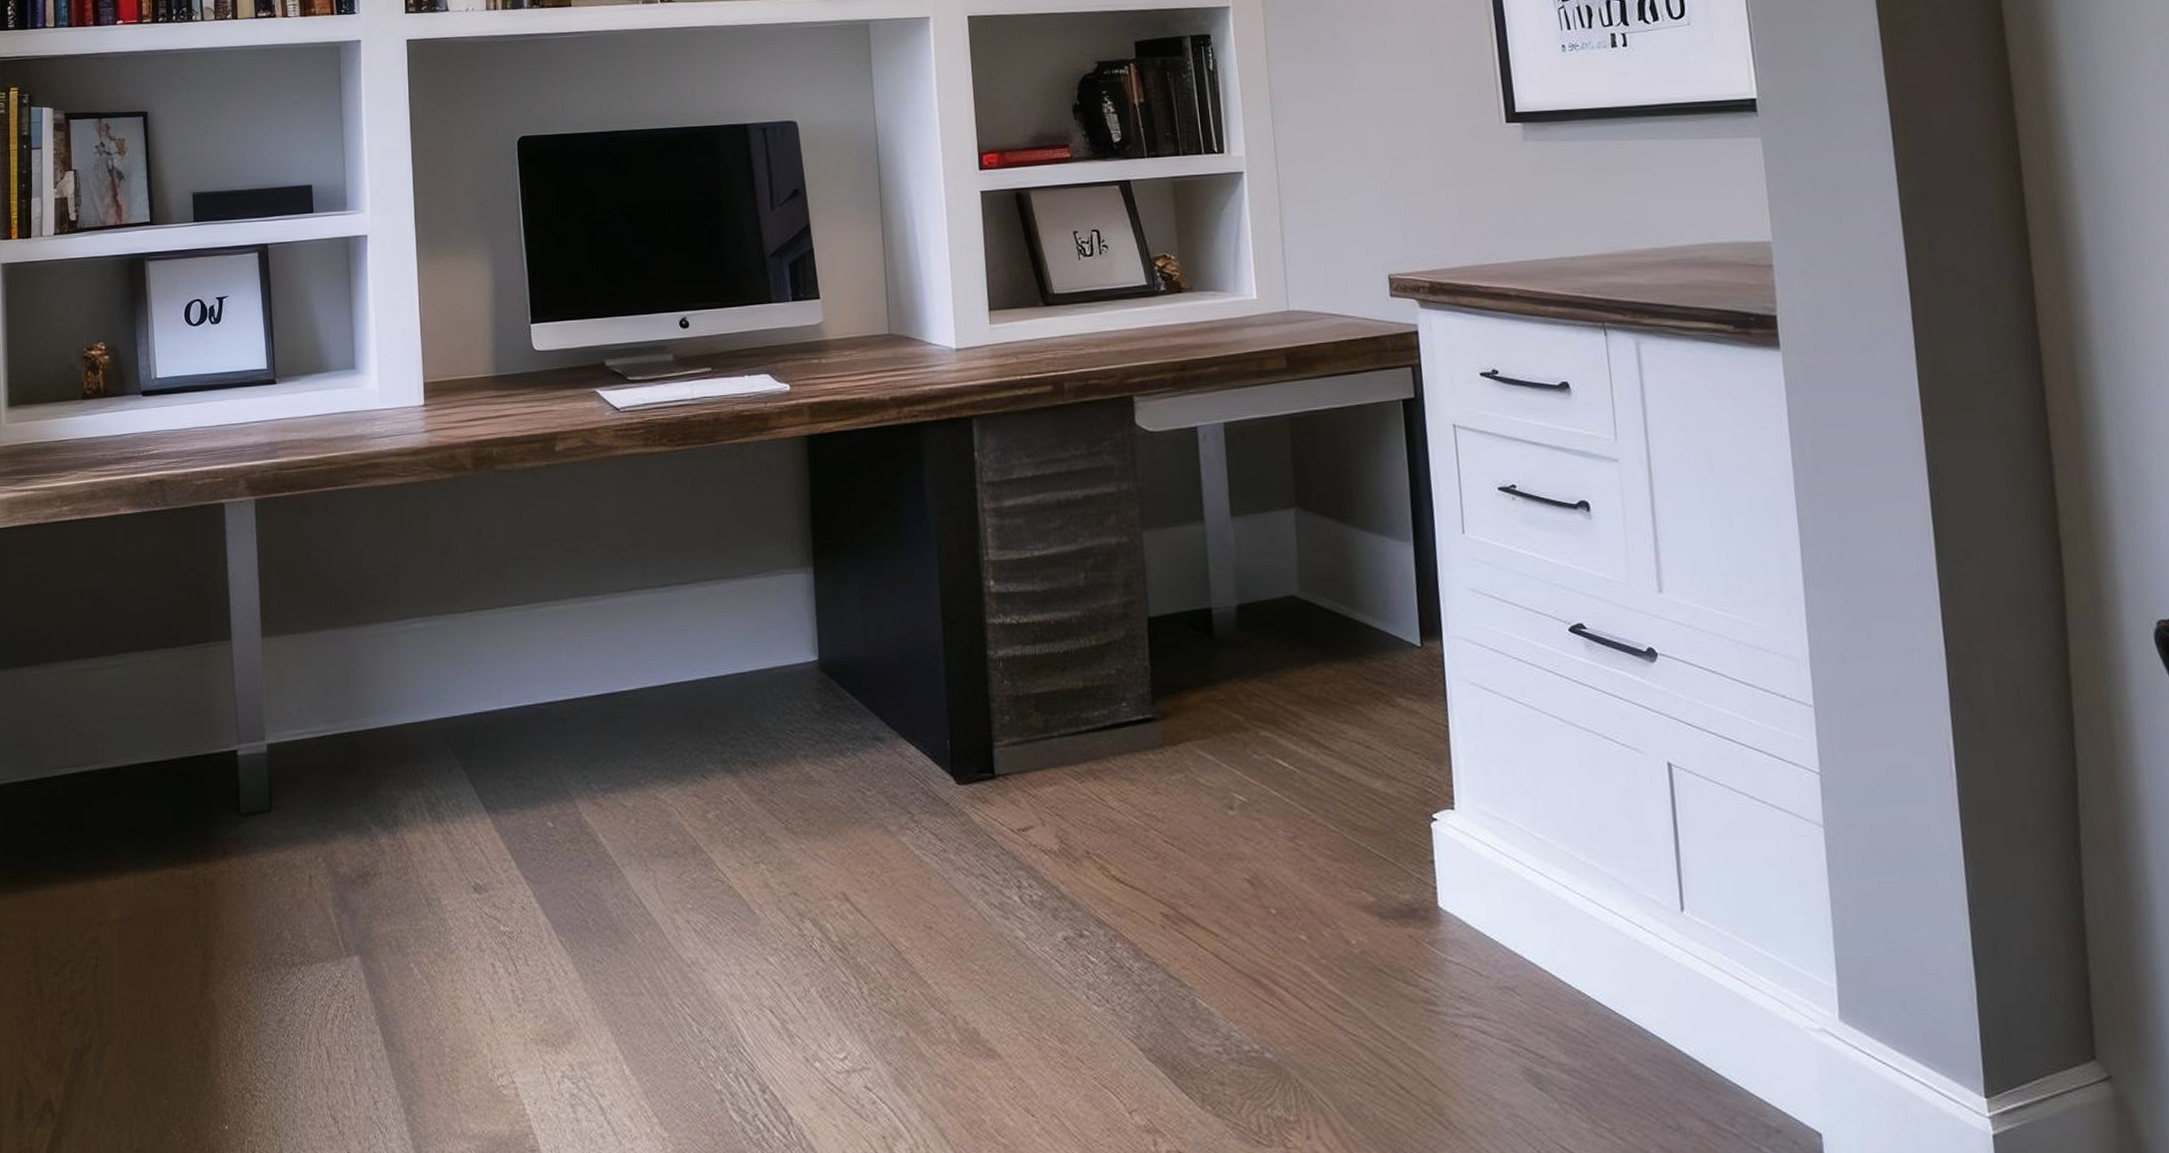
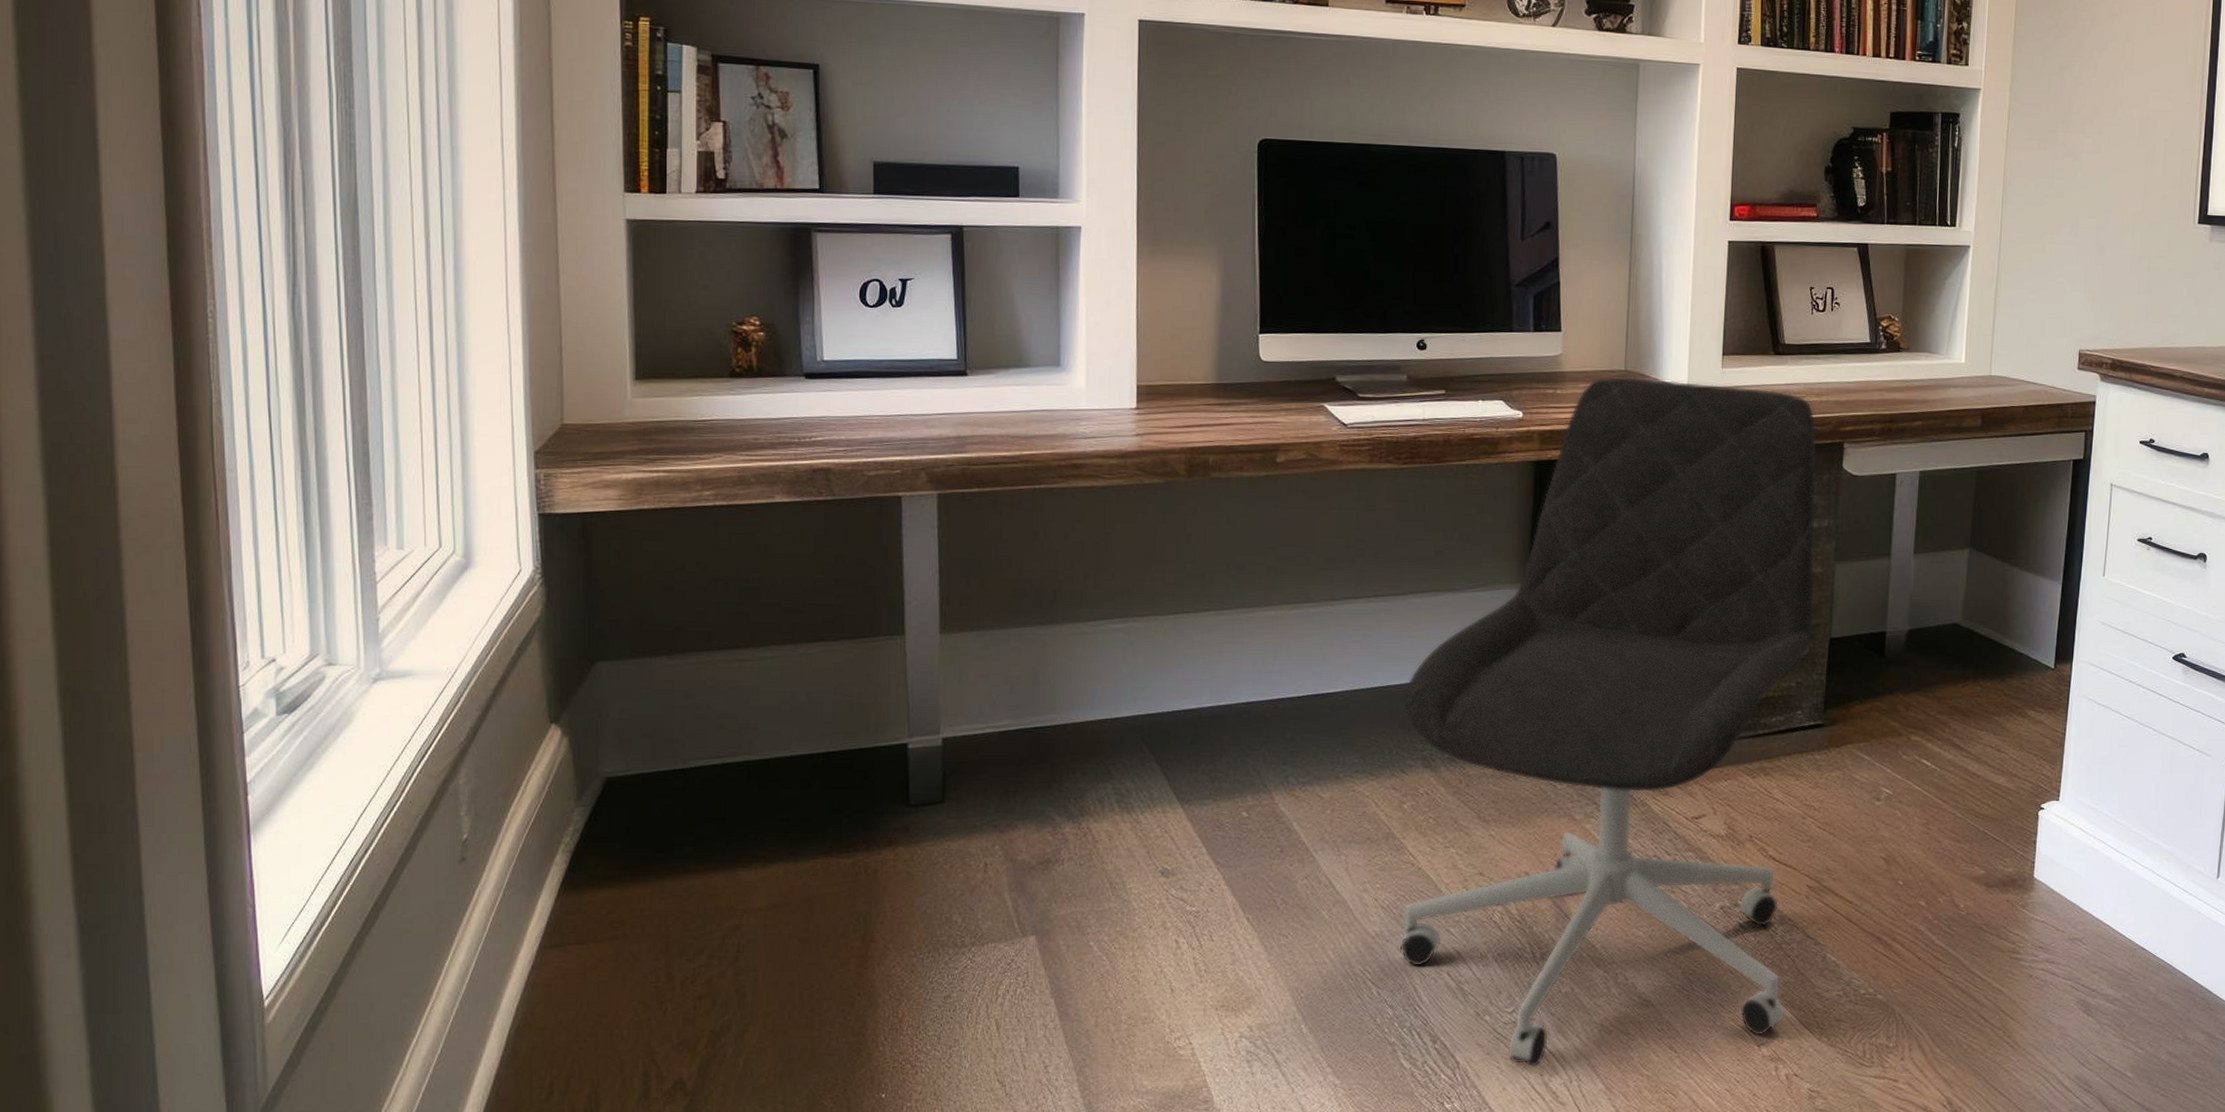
office chair: none [697,340,1157,1127] -> present [1398,376,1817,1067]

